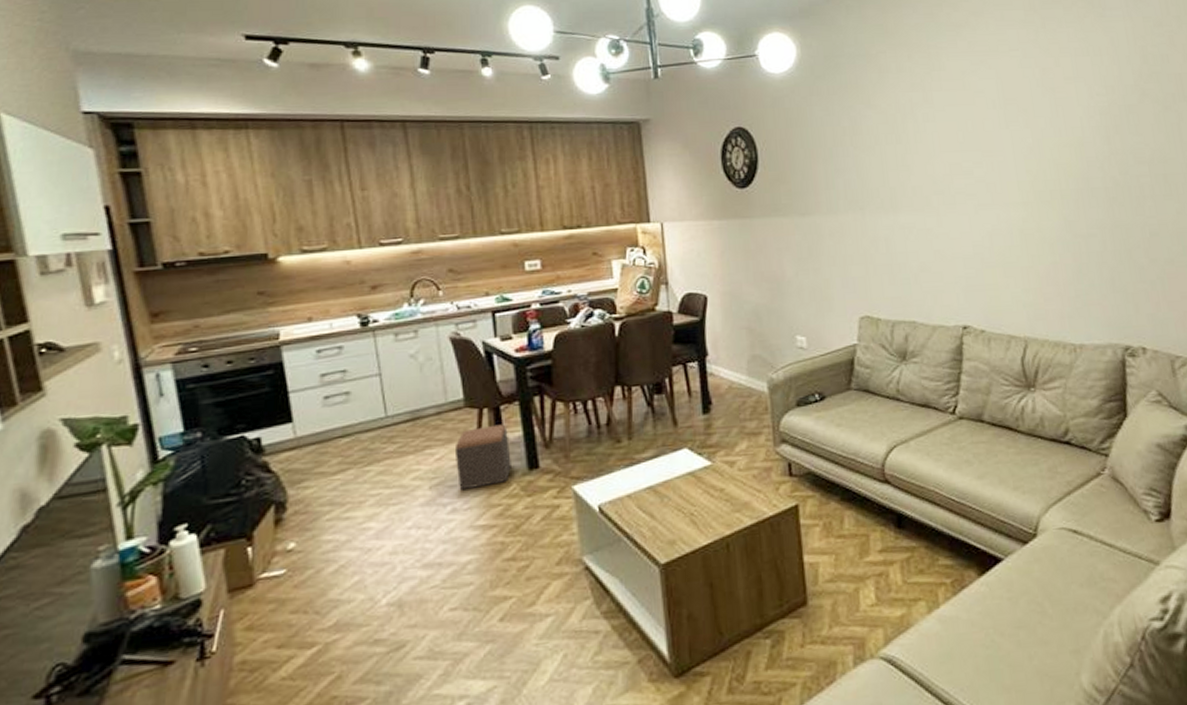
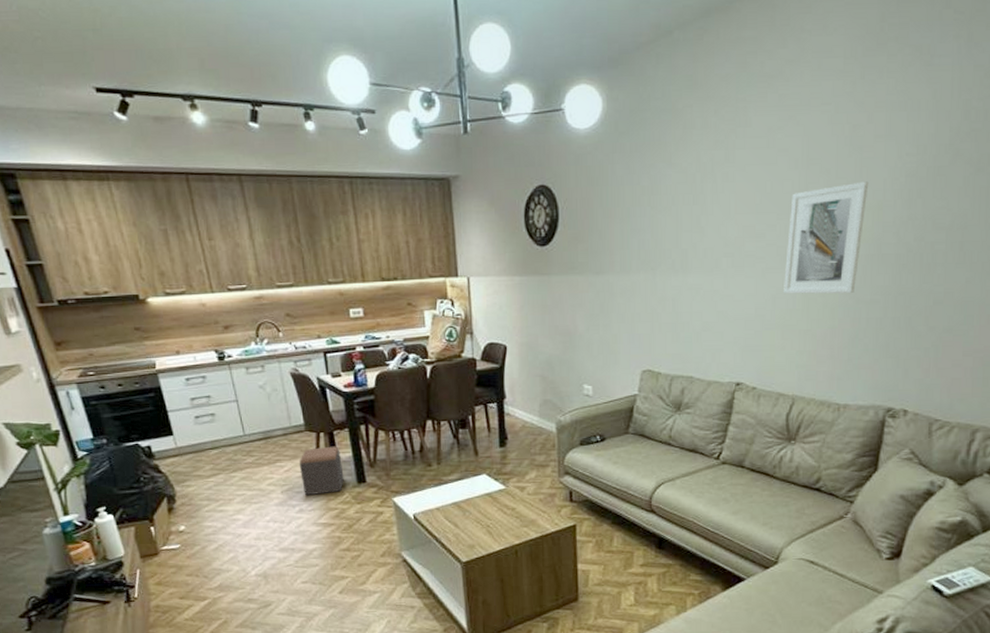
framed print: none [993,119,1071,231] -> present [784,181,869,294]

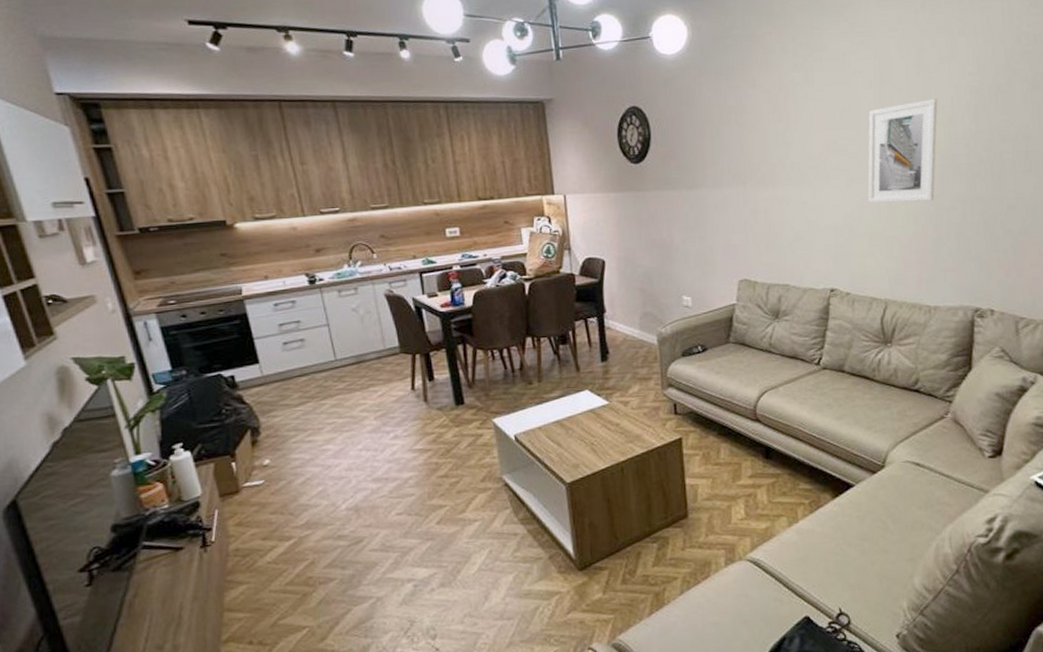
footstool: present [299,446,344,496] -> none [393,367,441,421]

